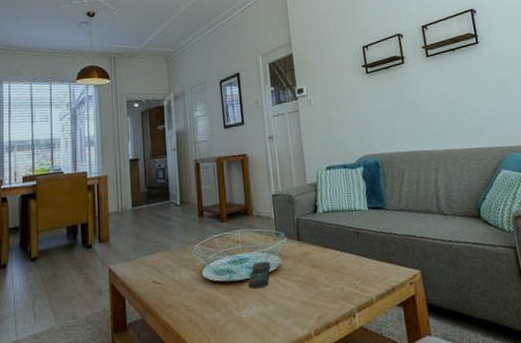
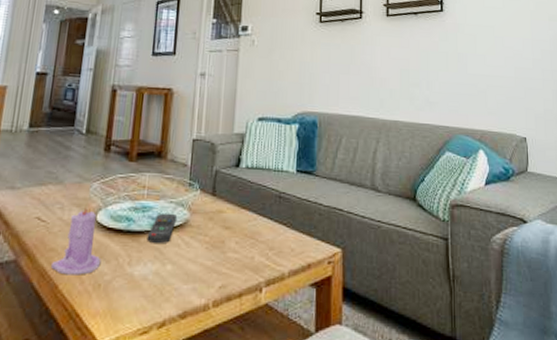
candle: none [171,265,213,326] -> present [50,205,101,275]

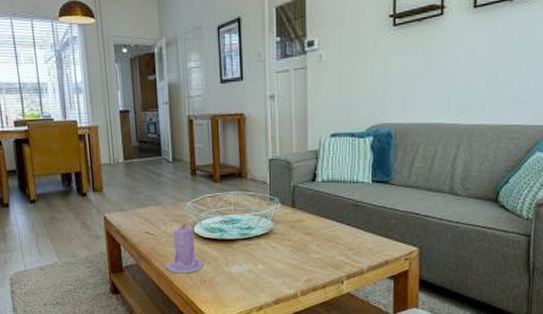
remote control: present [146,212,176,243] -> none [238,224,262,248]

